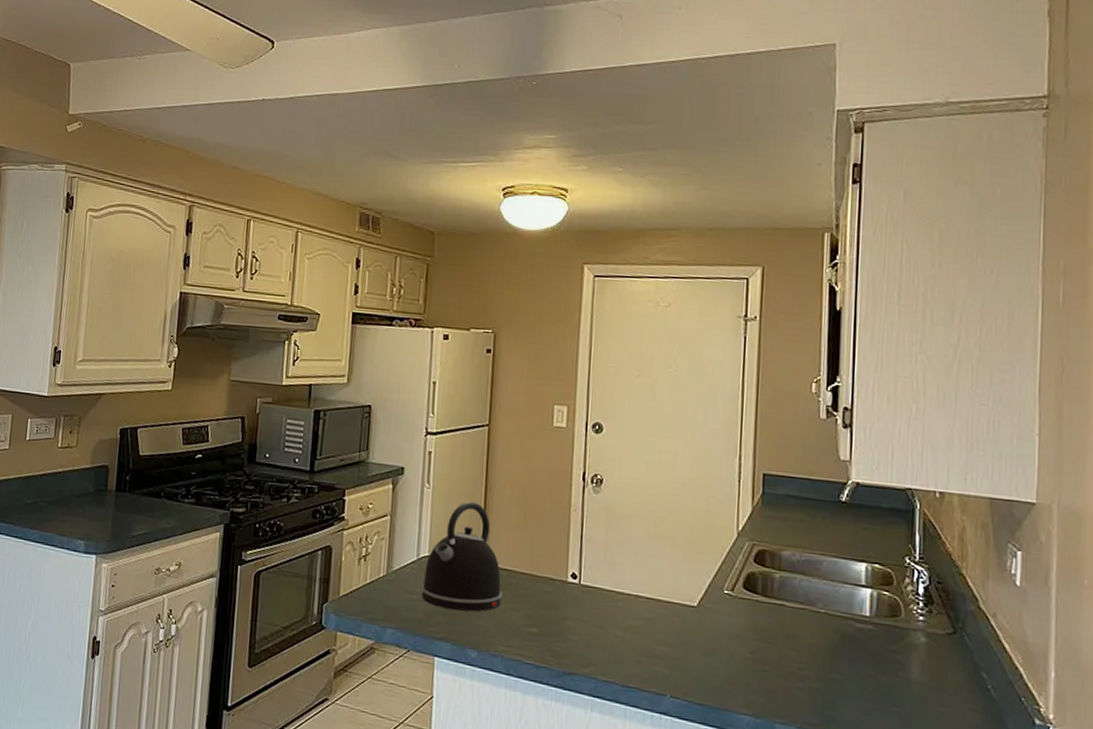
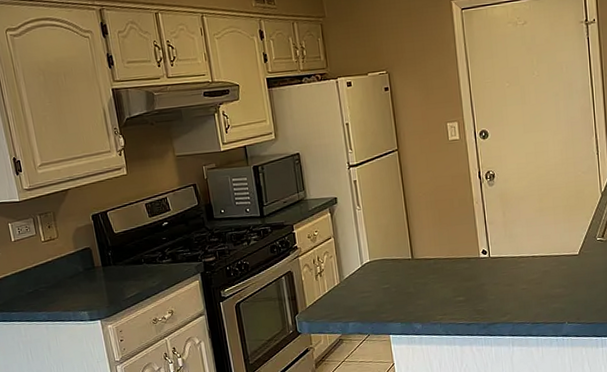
kettle: present [421,501,503,612] -> none [369,212,433,299]

